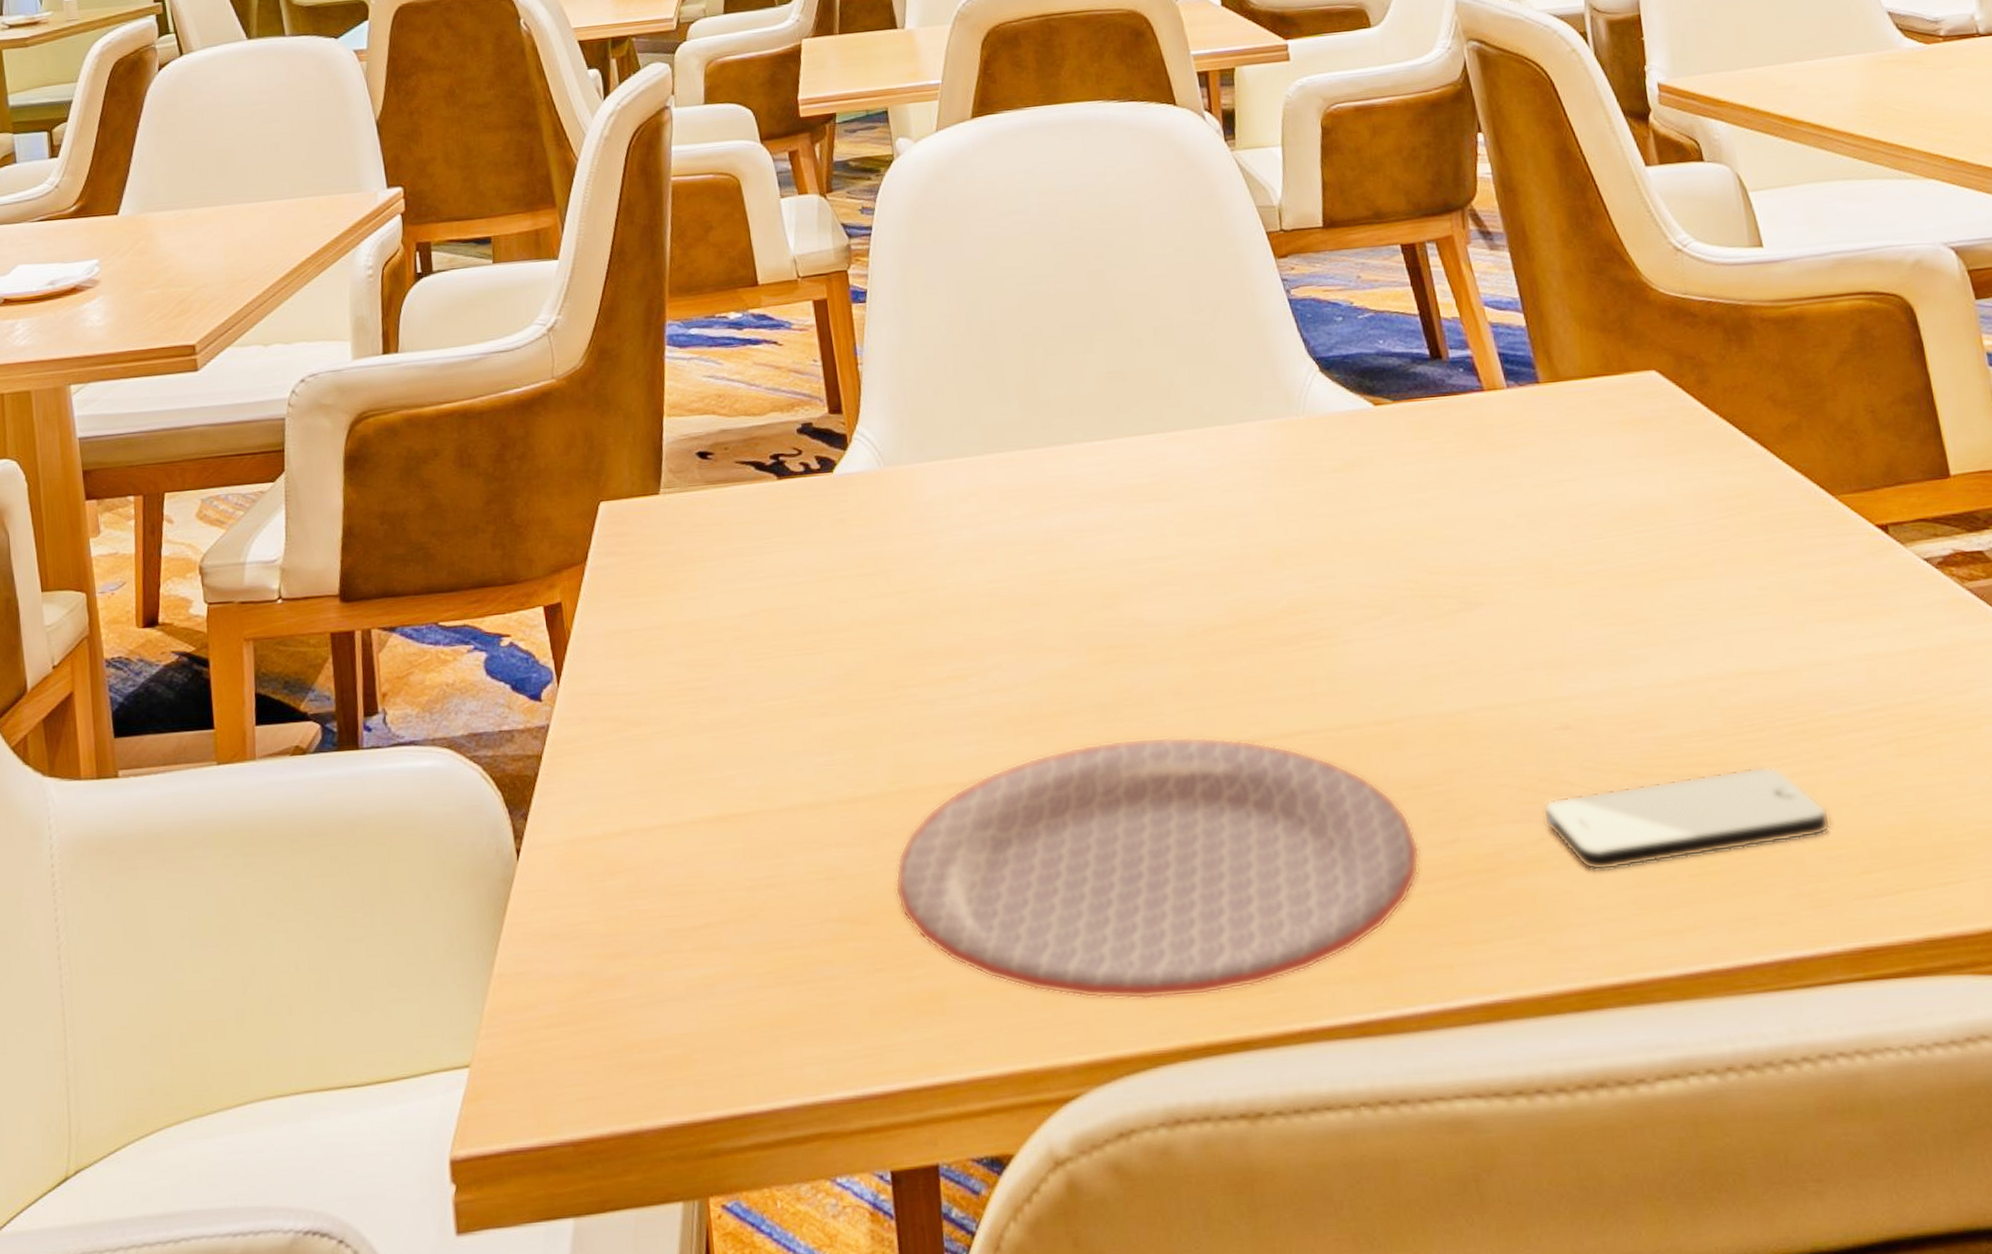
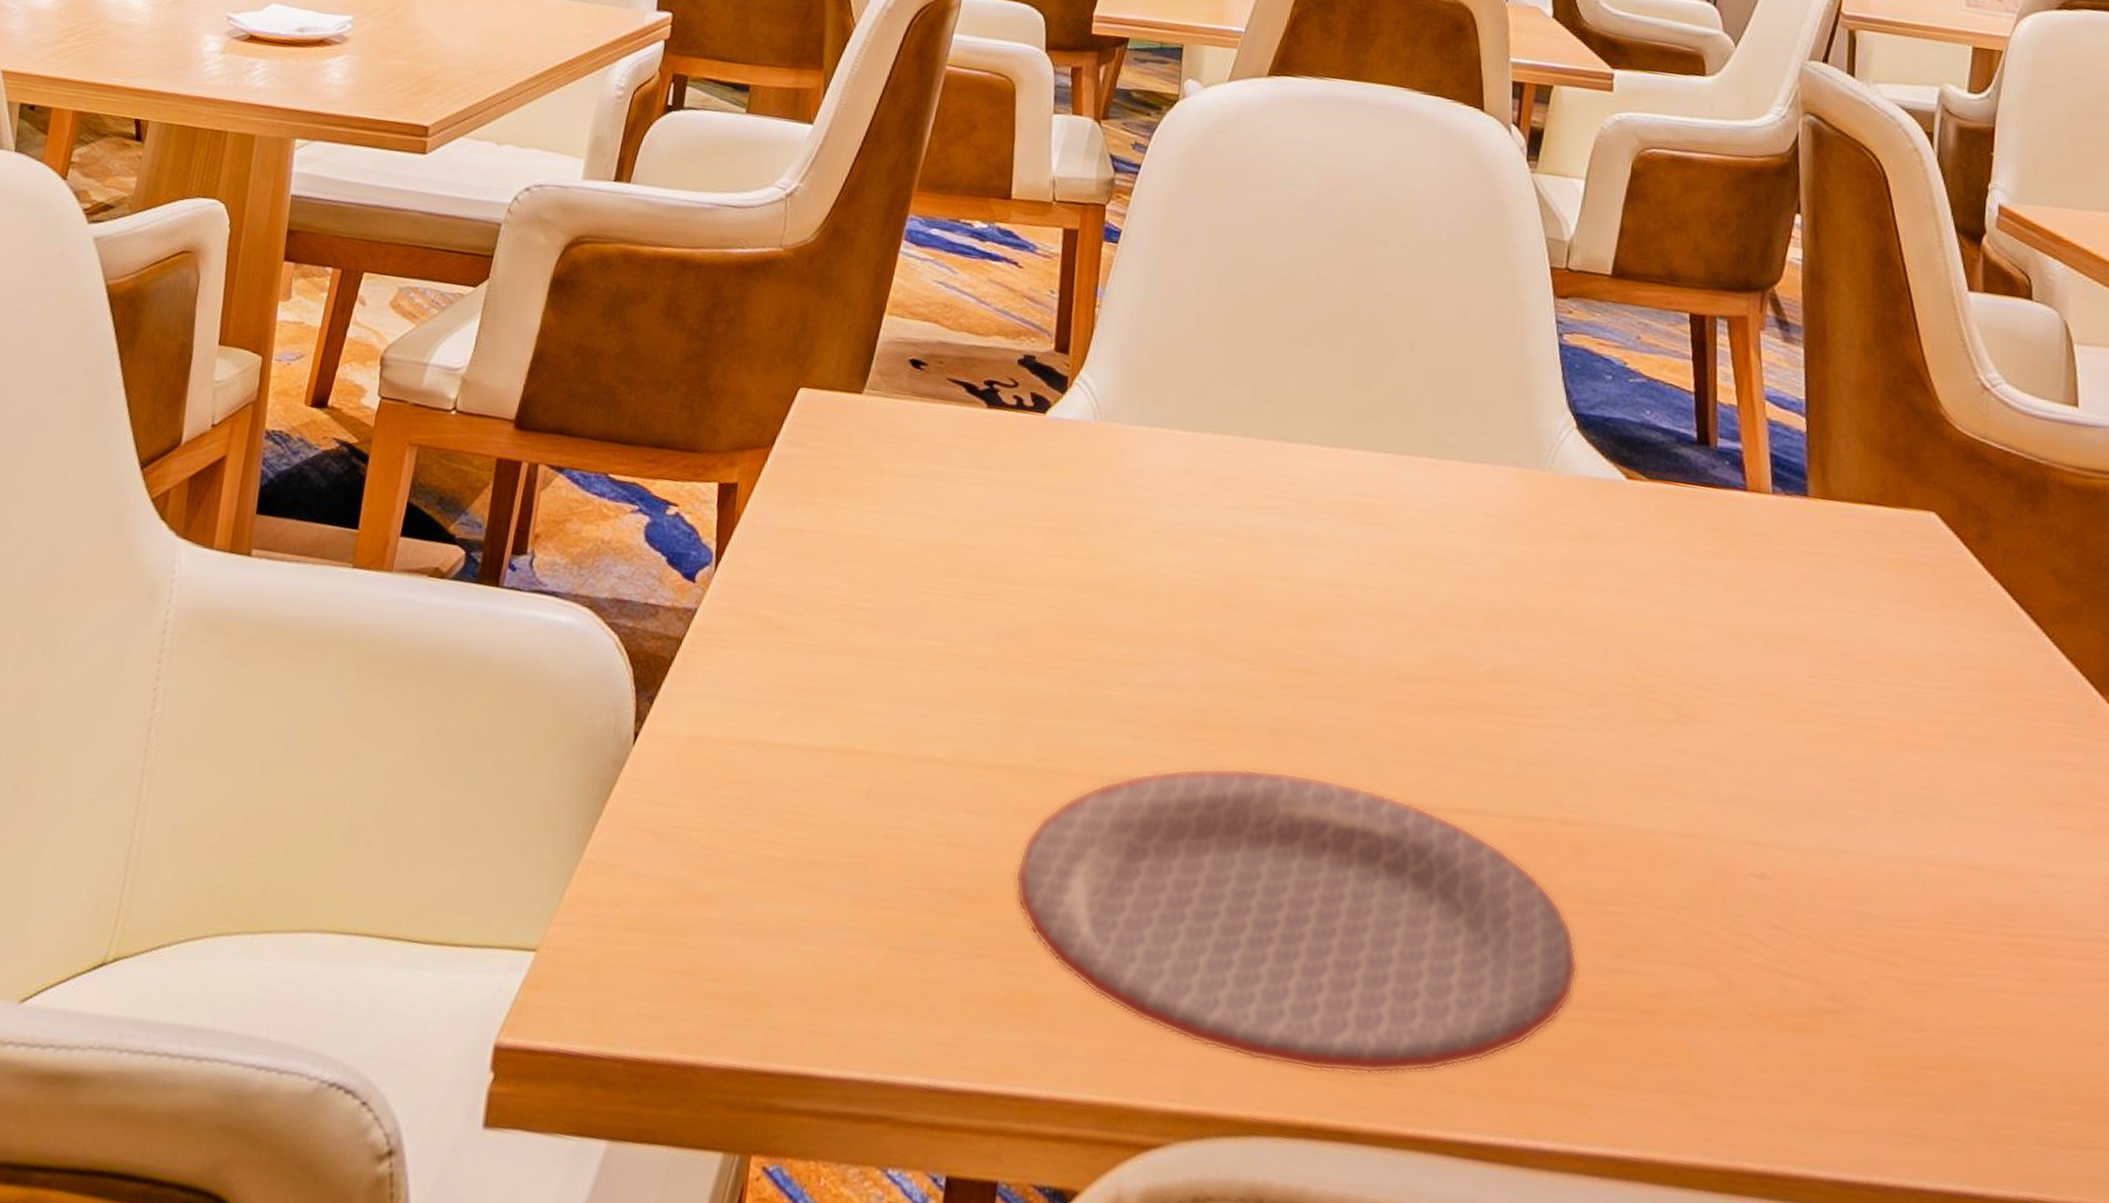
smartphone: present [1542,766,1831,871] -> none [1718,950,2030,1065]

